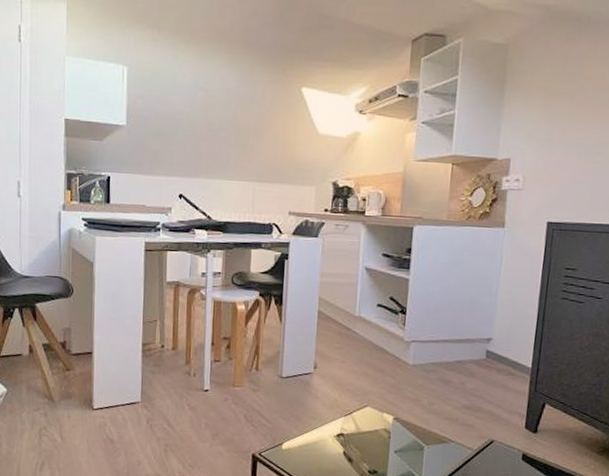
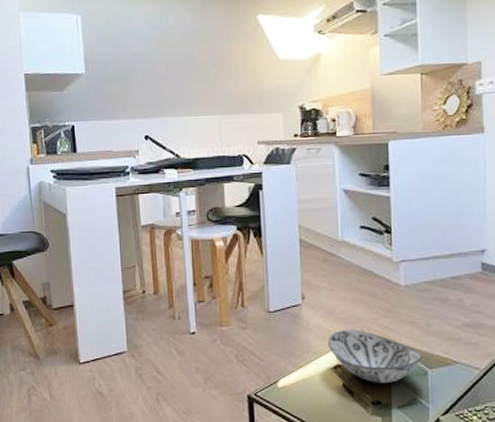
decorative bowl: none [334,401,422,455] -> present [328,329,423,384]

